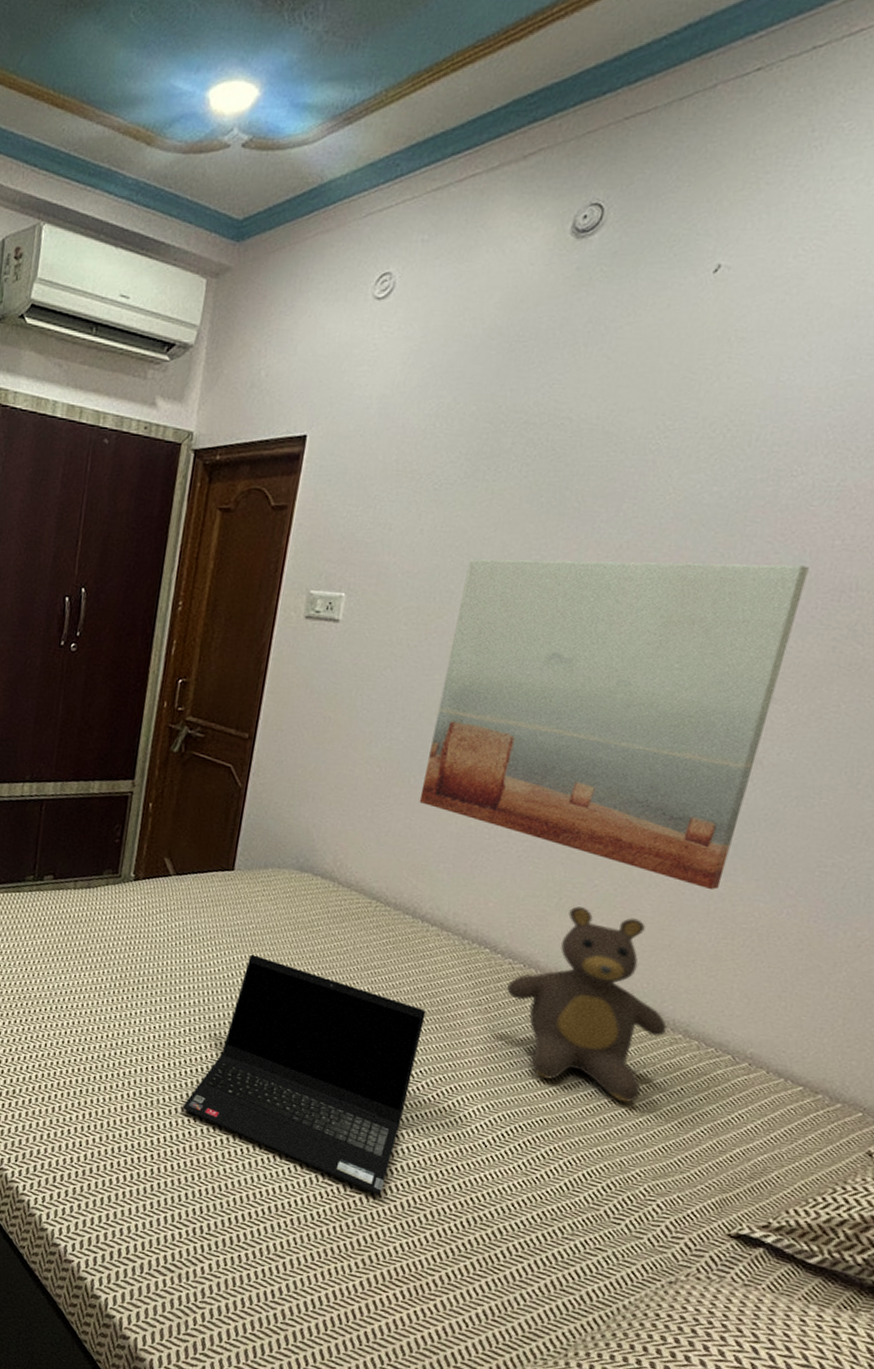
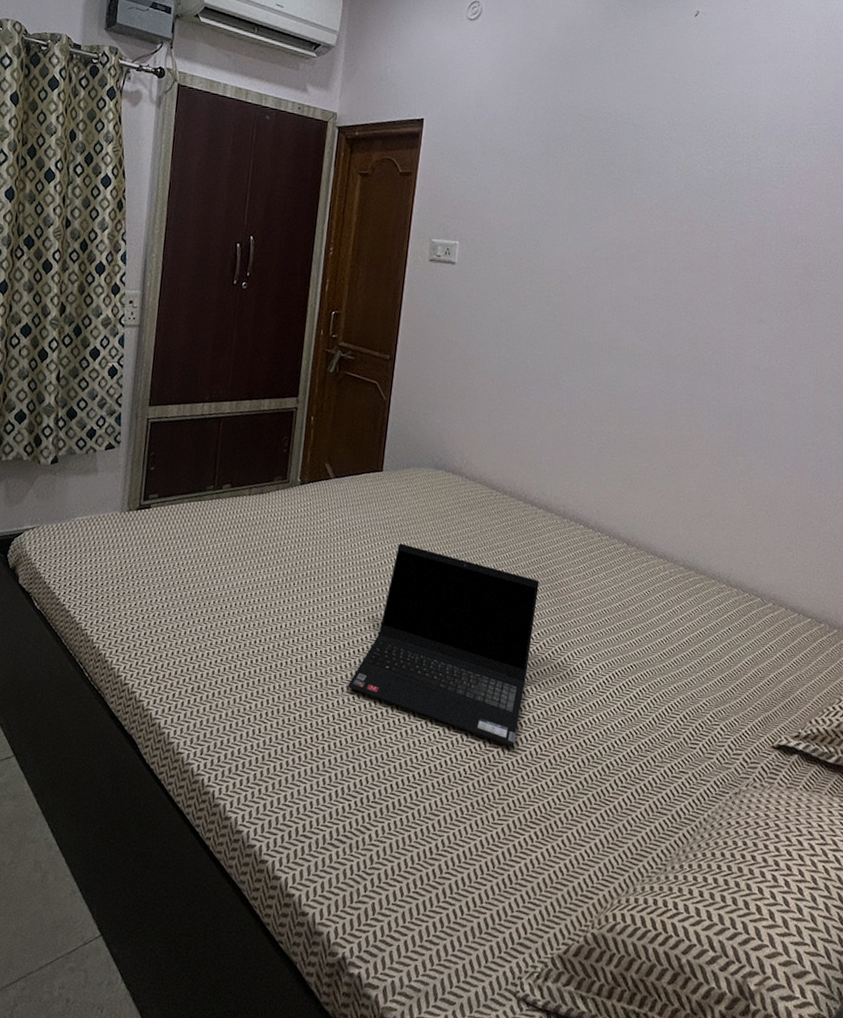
wall art: present [419,558,809,890] -> none [523,215,775,468]
teddy bear: present [507,906,667,1103] -> none [598,486,715,645]

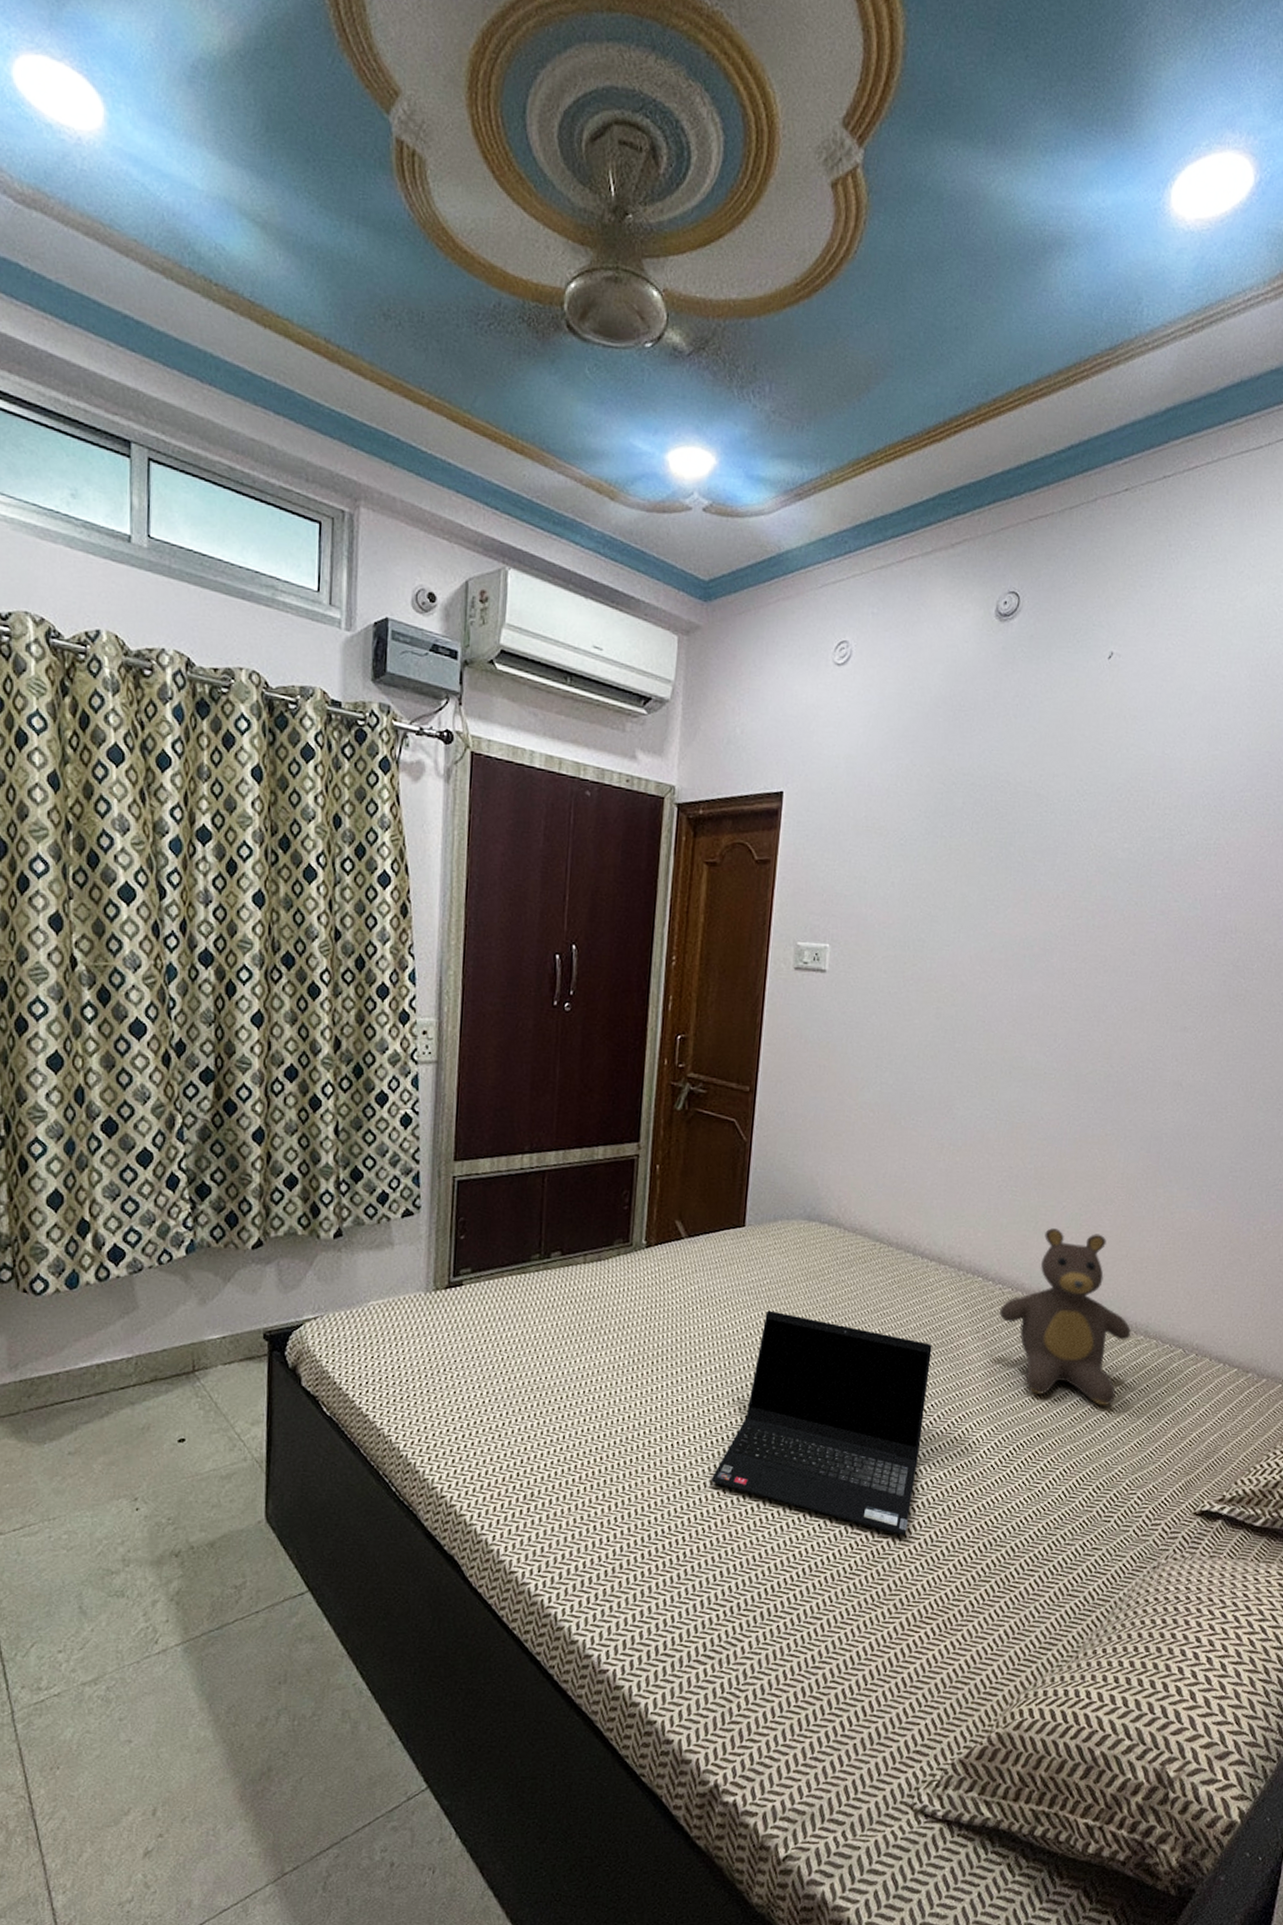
teddy bear: none [598,486,715,645] -> present [999,1228,1132,1406]

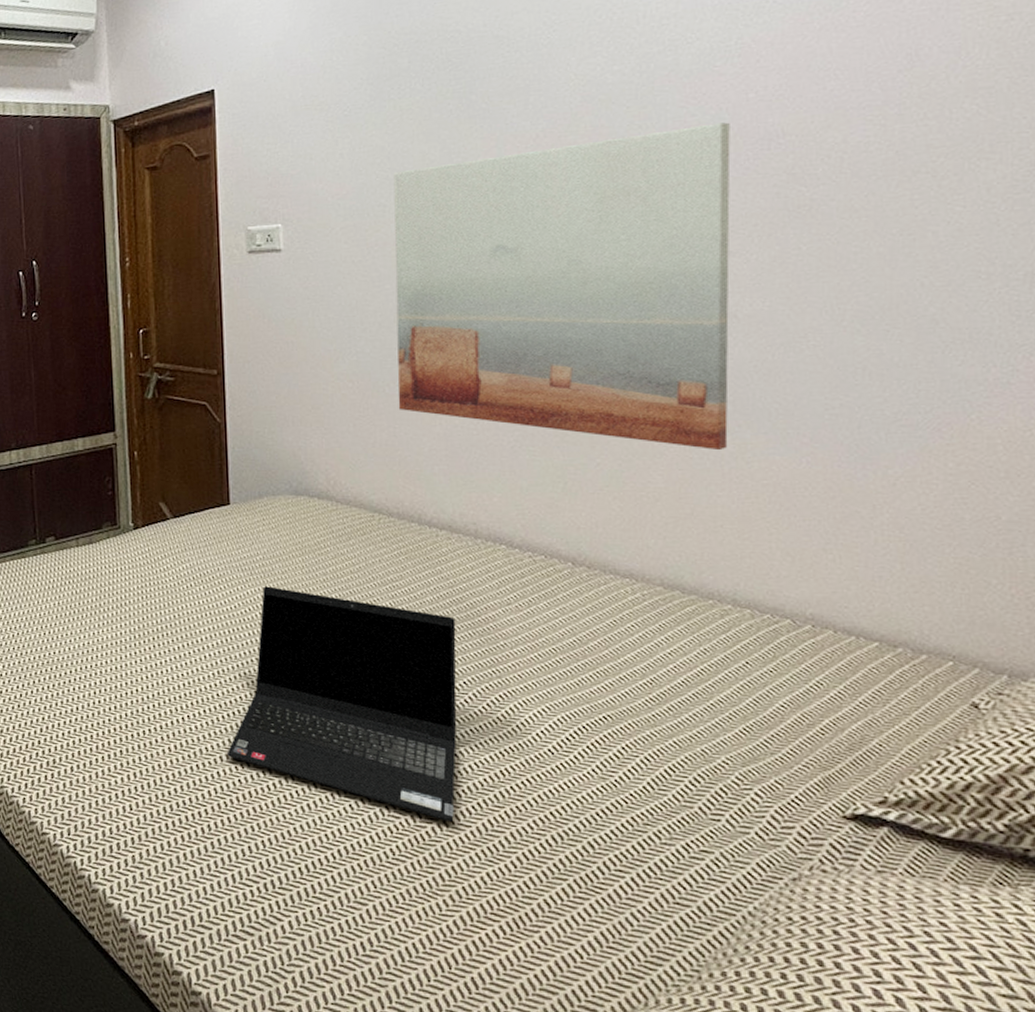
wall art: none [910,909,1200,1202] -> present [393,122,731,451]
teddy bear: present [999,1228,1132,1406] -> none [533,488,714,686]

